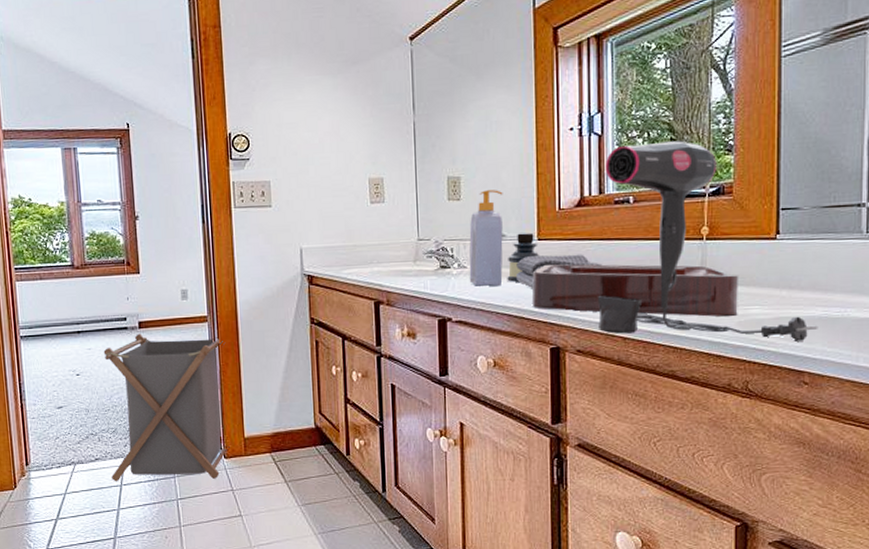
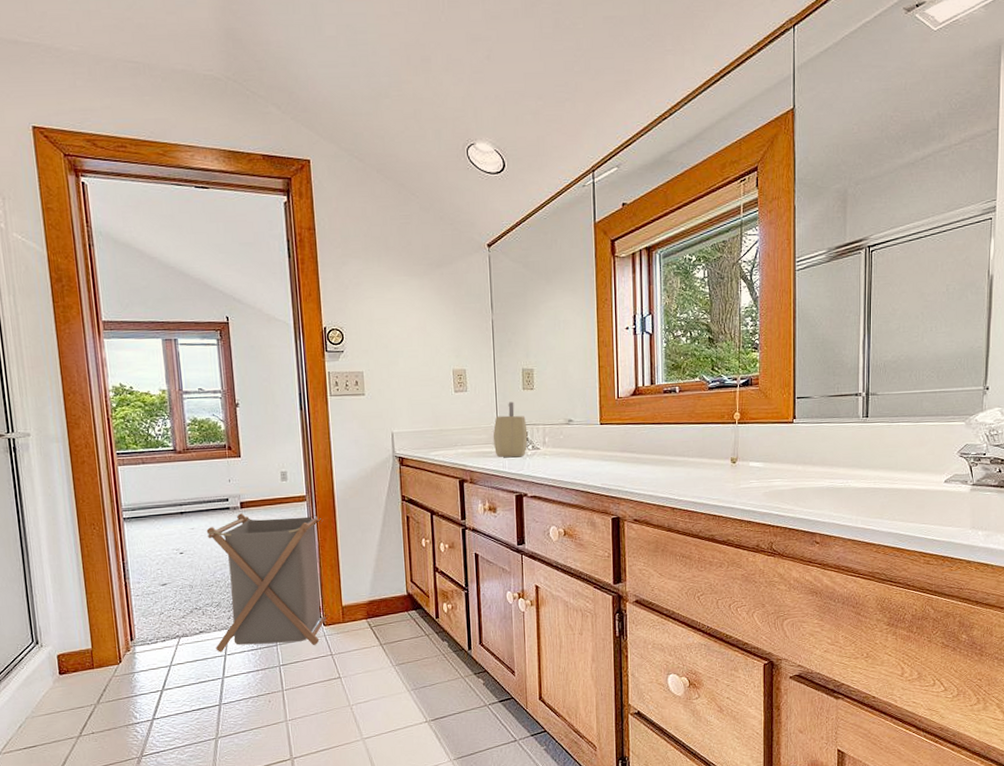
soap dispenser: none [413,214,453,277] -> present [493,402,528,458]
soap bottle: present [469,190,503,286] -> none [541,380,571,465]
ink bottle: present [507,233,540,282] -> none [574,418,602,461]
towel: present [515,254,602,288] -> none [581,436,654,466]
decorative tray: present [531,264,739,317] -> none [595,445,765,489]
hair dryer: present [597,140,818,341] -> none [650,339,826,508]

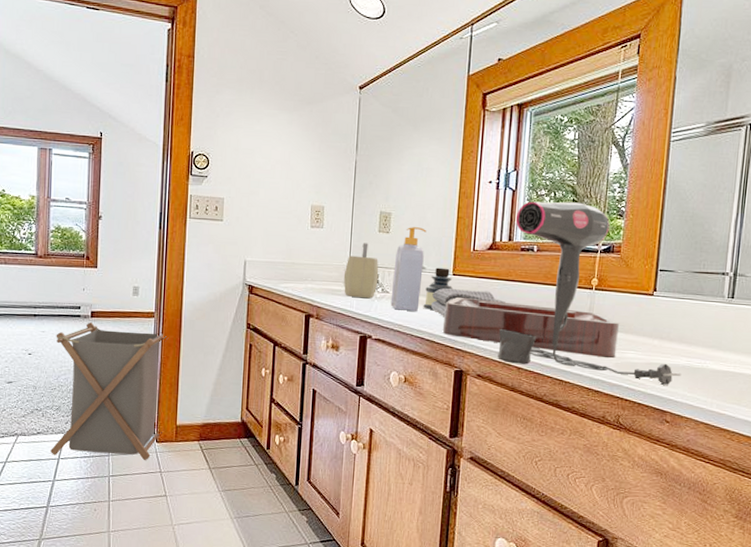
soap bottle: none [541,380,571,465] -> present [390,227,427,311]
ink bottle: none [574,418,602,461] -> present [423,267,454,310]
towel: none [581,436,654,466] -> present [430,288,505,316]
decorative tray: none [595,445,765,489] -> present [442,298,620,358]
hair dryer: none [650,339,826,508] -> present [498,201,682,385]

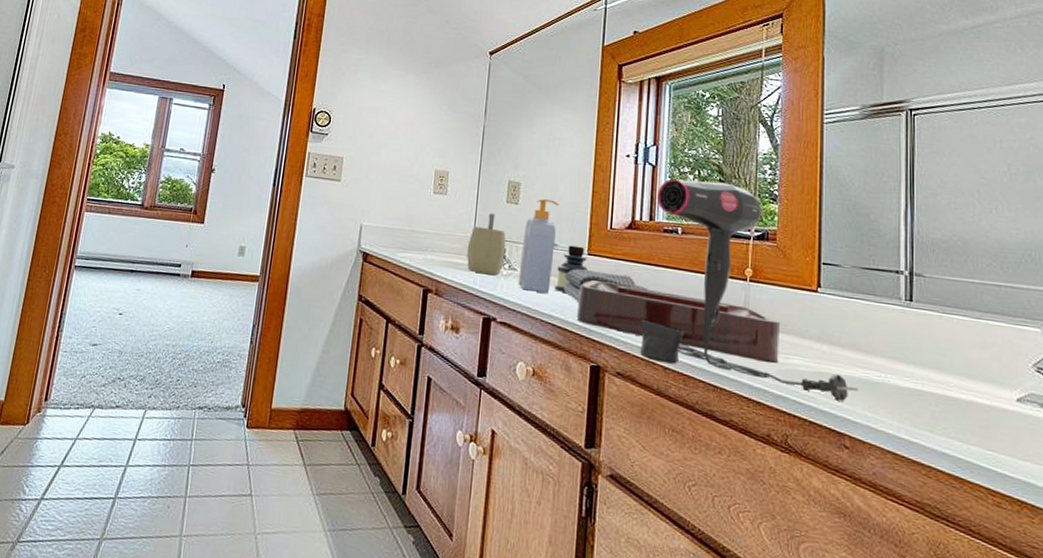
laundry basket: present [51,322,169,460] -> none [127,282,272,449]

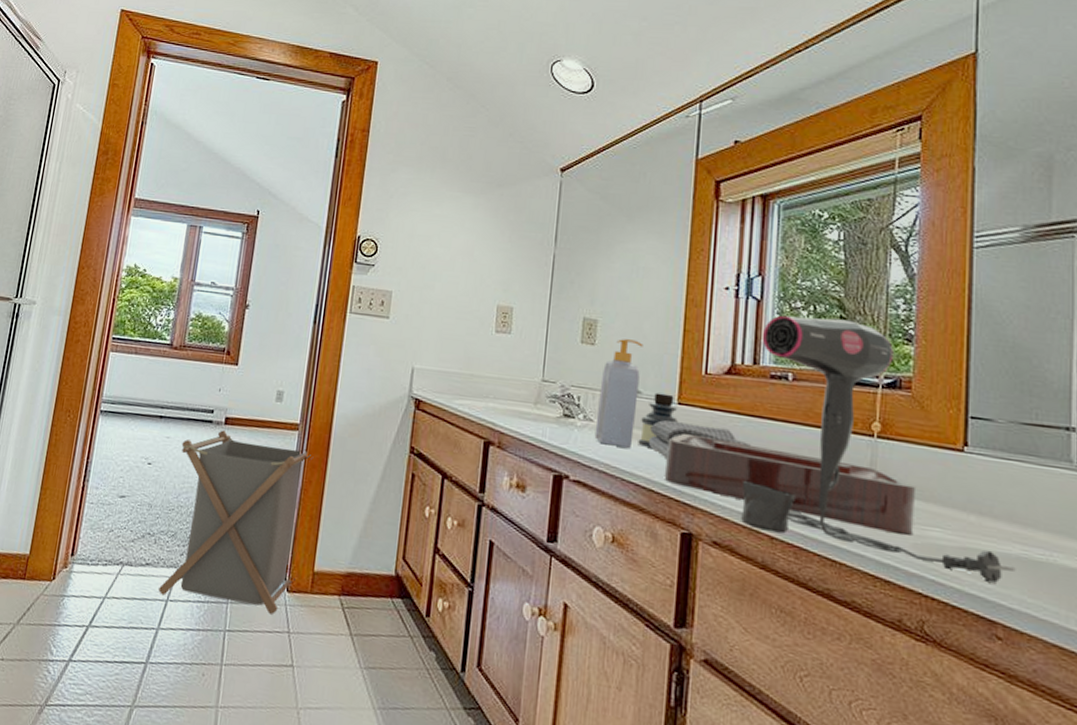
laundry basket: none [127,282,272,449] -> present [158,430,314,614]
soap dispenser: present [467,213,506,276] -> none [534,355,580,427]

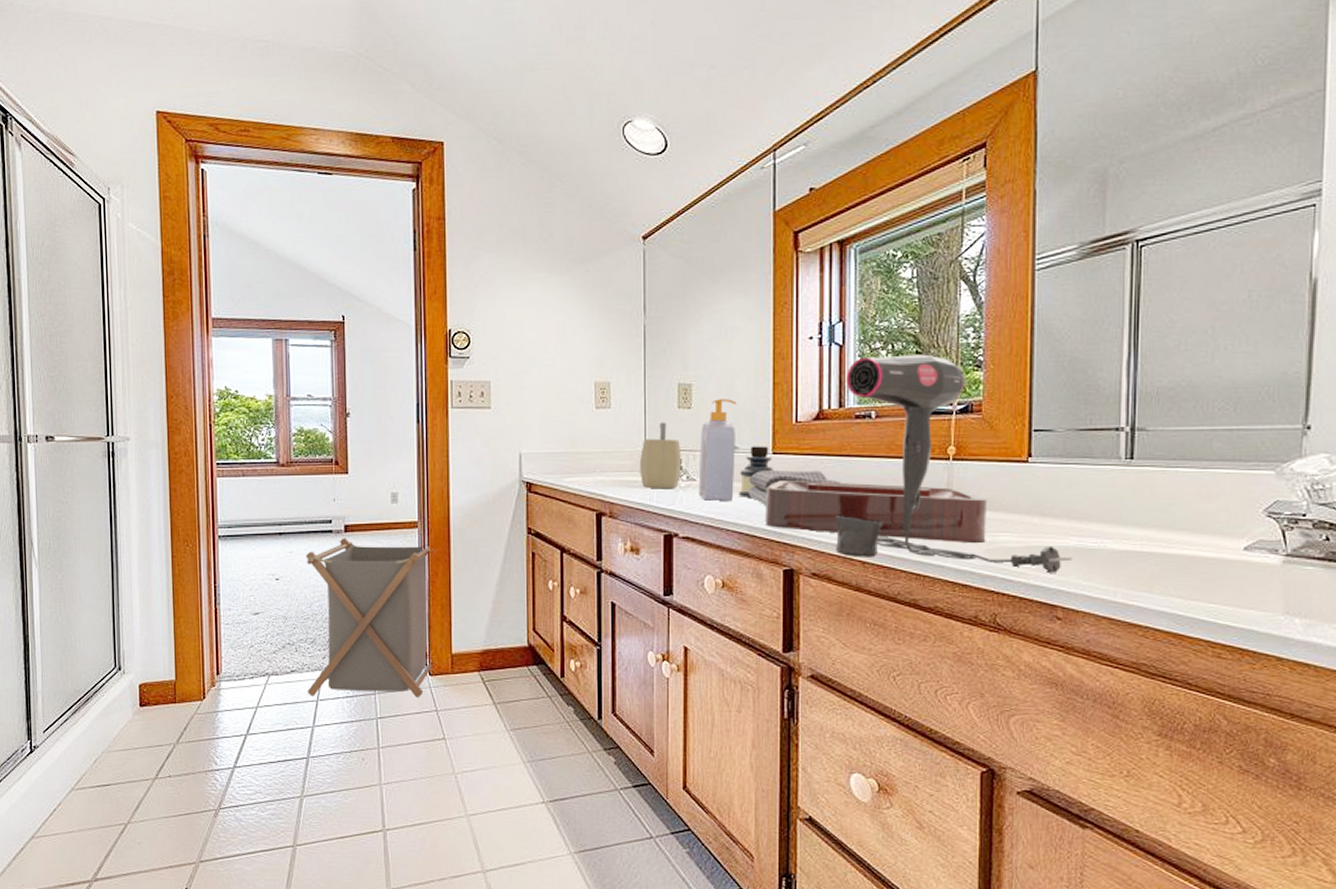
soap dispenser: none [534,355,580,427] -> present [639,422,682,489]

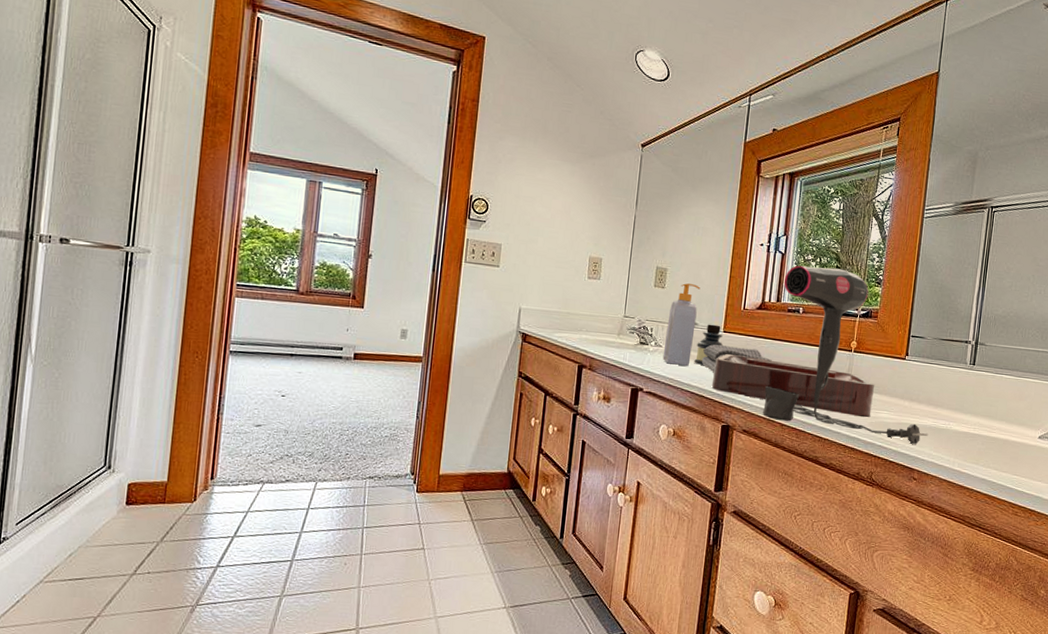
laundry basket: present [305,538,436,697] -> none [299,364,436,511]
soap dispenser: present [639,422,682,489] -> none [618,296,653,352]

